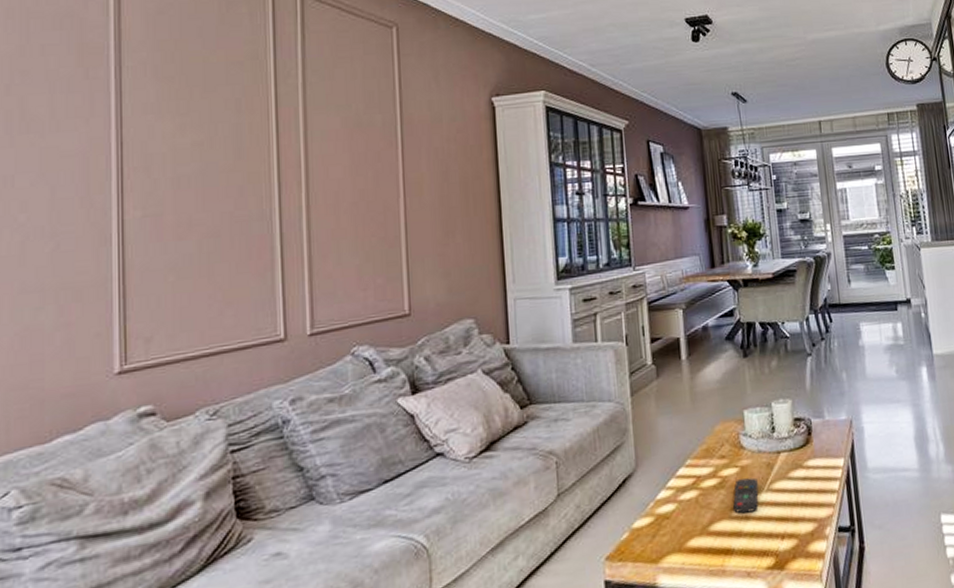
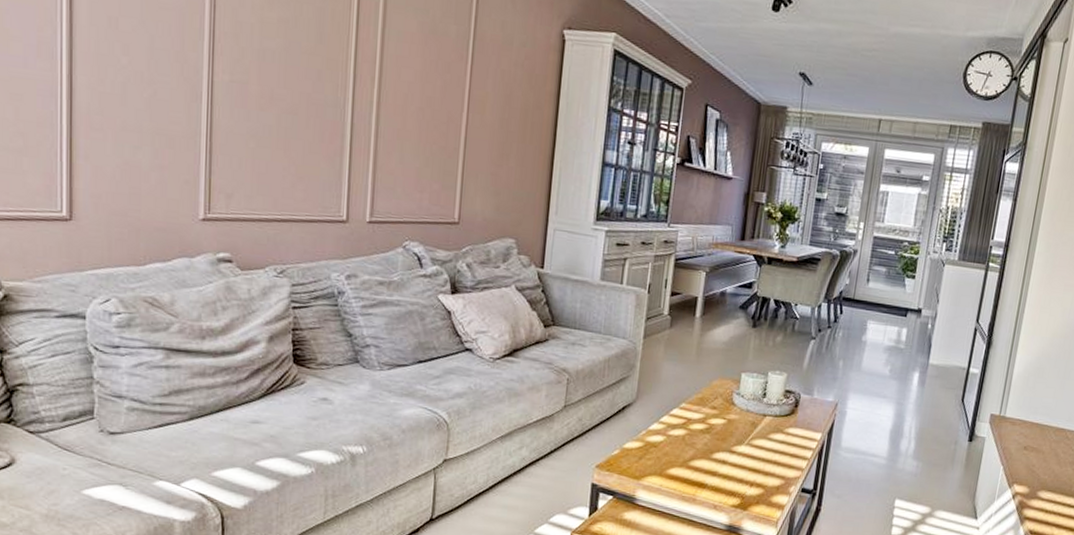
remote control: present [733,477,759,514] -> none [714,430,741,459]

